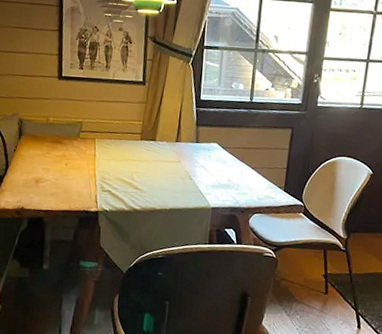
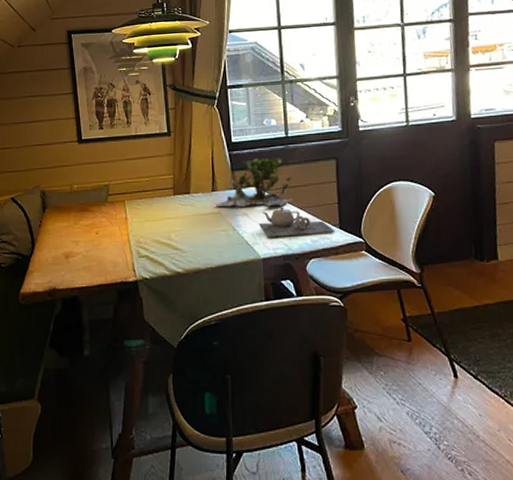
plant: none [177,118,250,164] -> present [216,157,294,207]
teapot: none [214,164,280,194] -> present [259,206,336,238]

